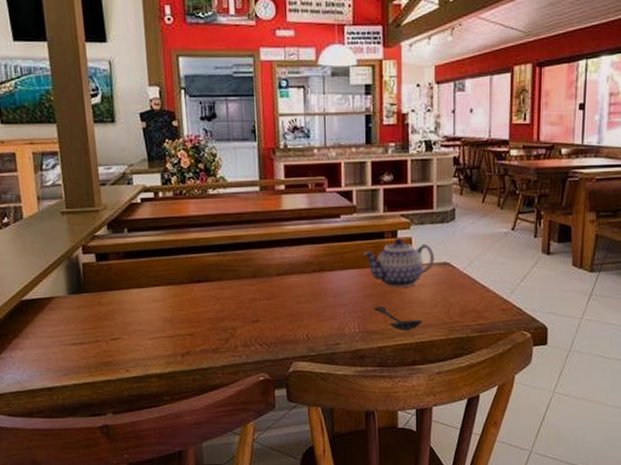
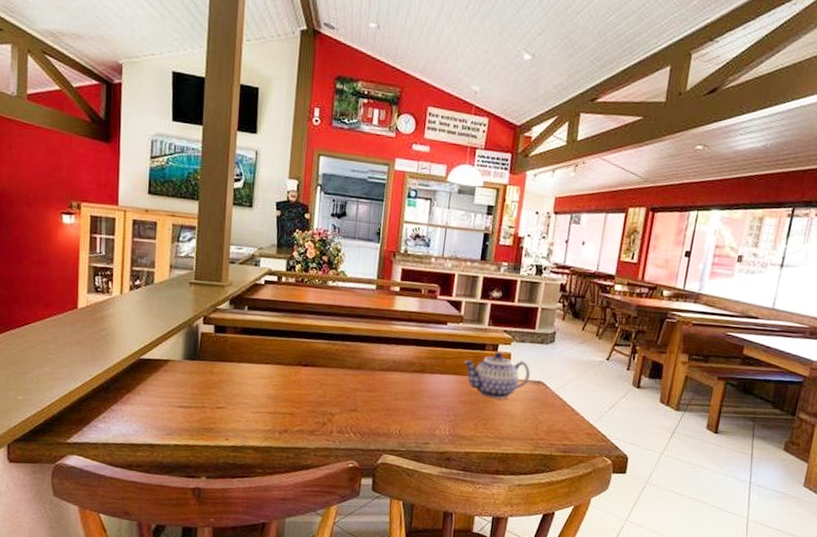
spoon: present [374,306,423,332] -> none [466,413,511,441]

